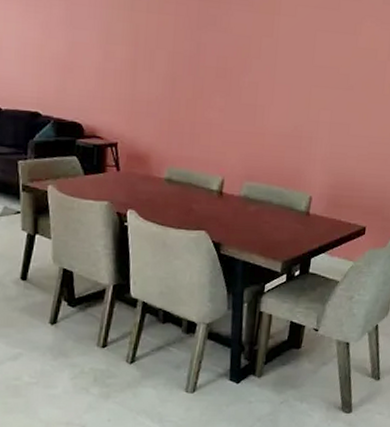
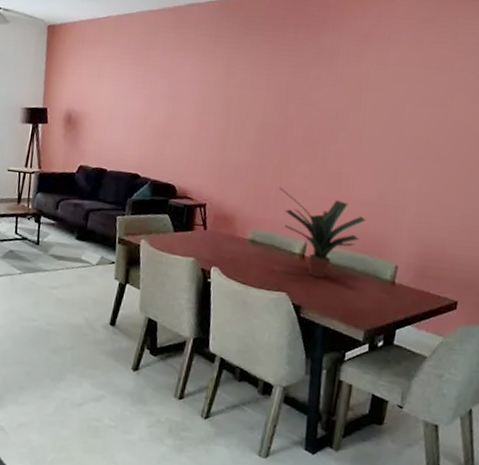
potted plant: none [194,121,281,214] -> present [279,187,366,278]

